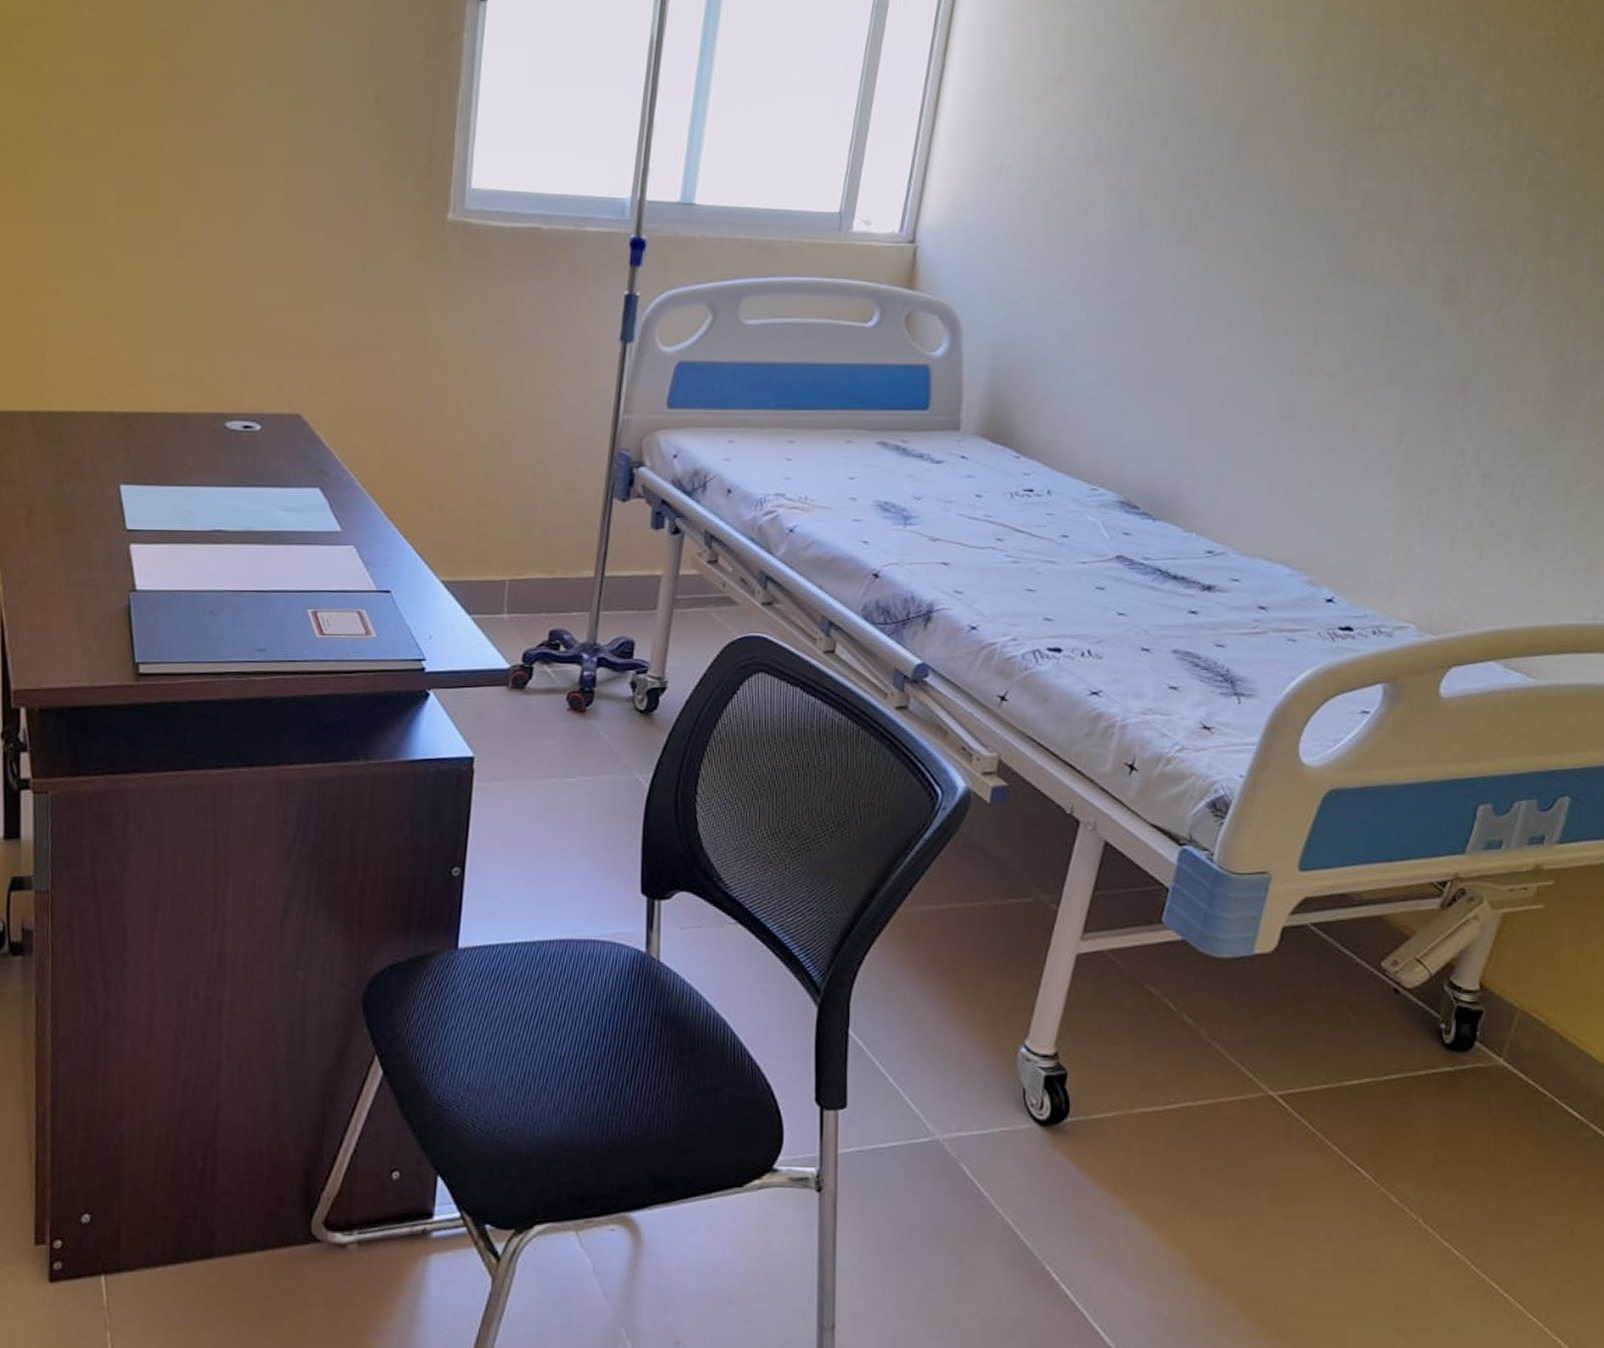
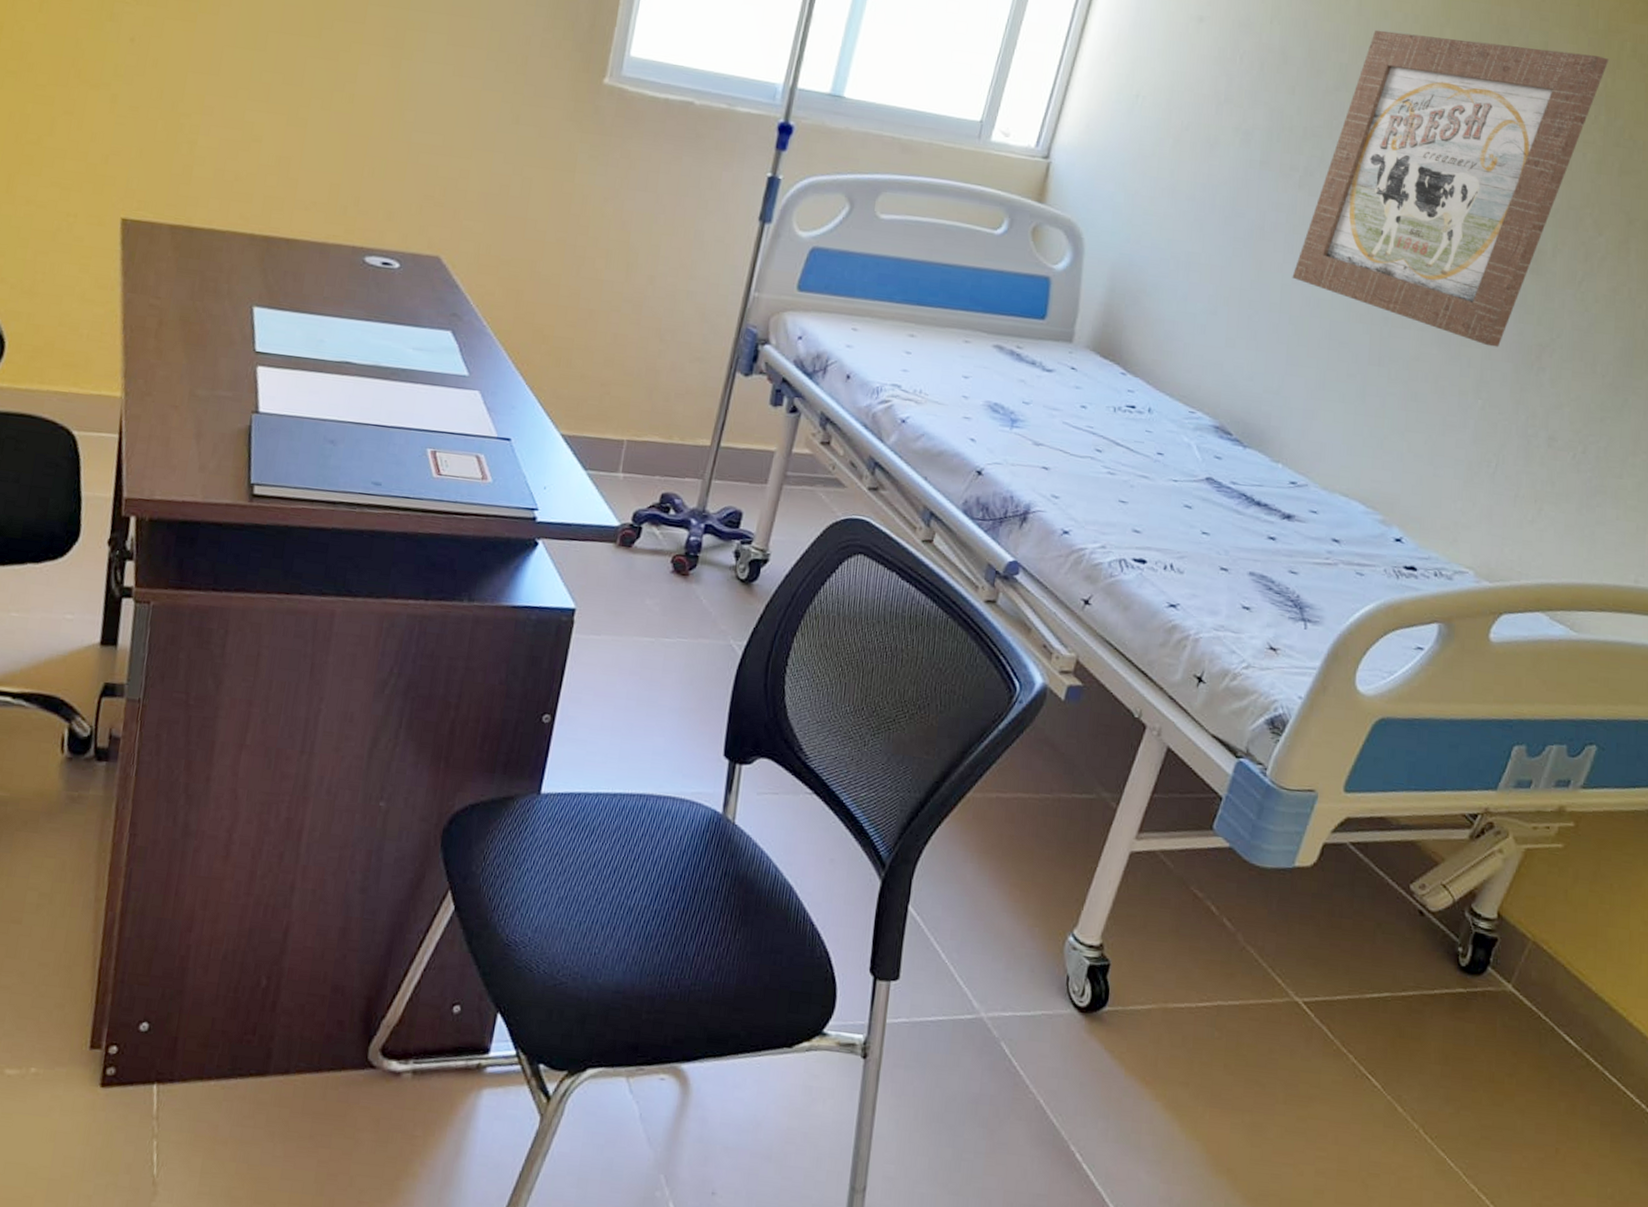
wall art: none [1186,66,1506,386] -> present [1292,29,1609,347]

